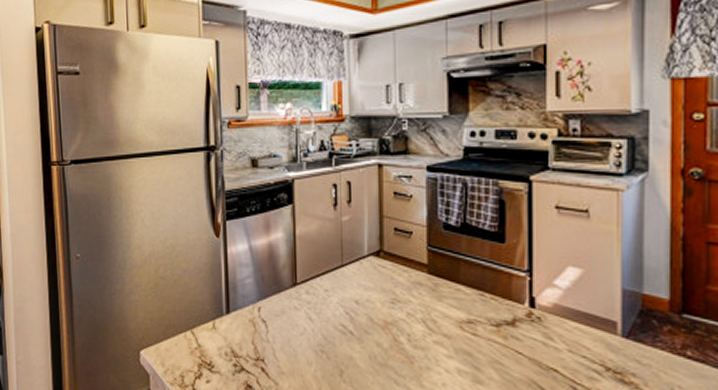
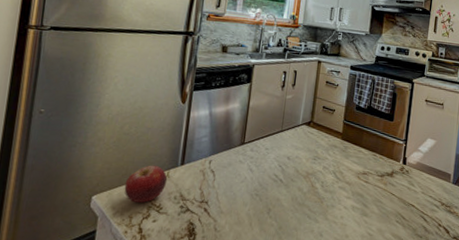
fruit: none [170,314,215,359] -> present [124,165,168,203]

